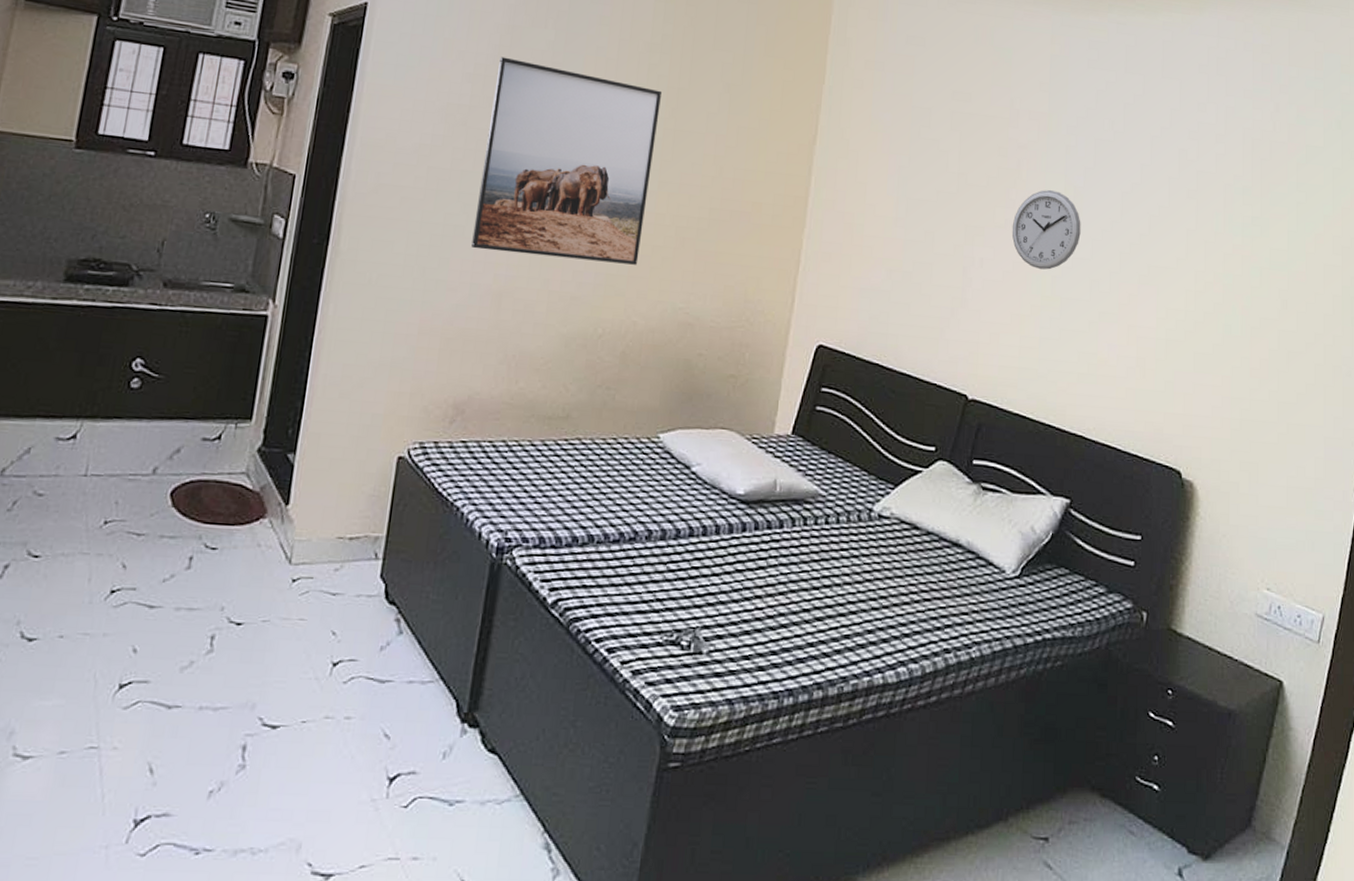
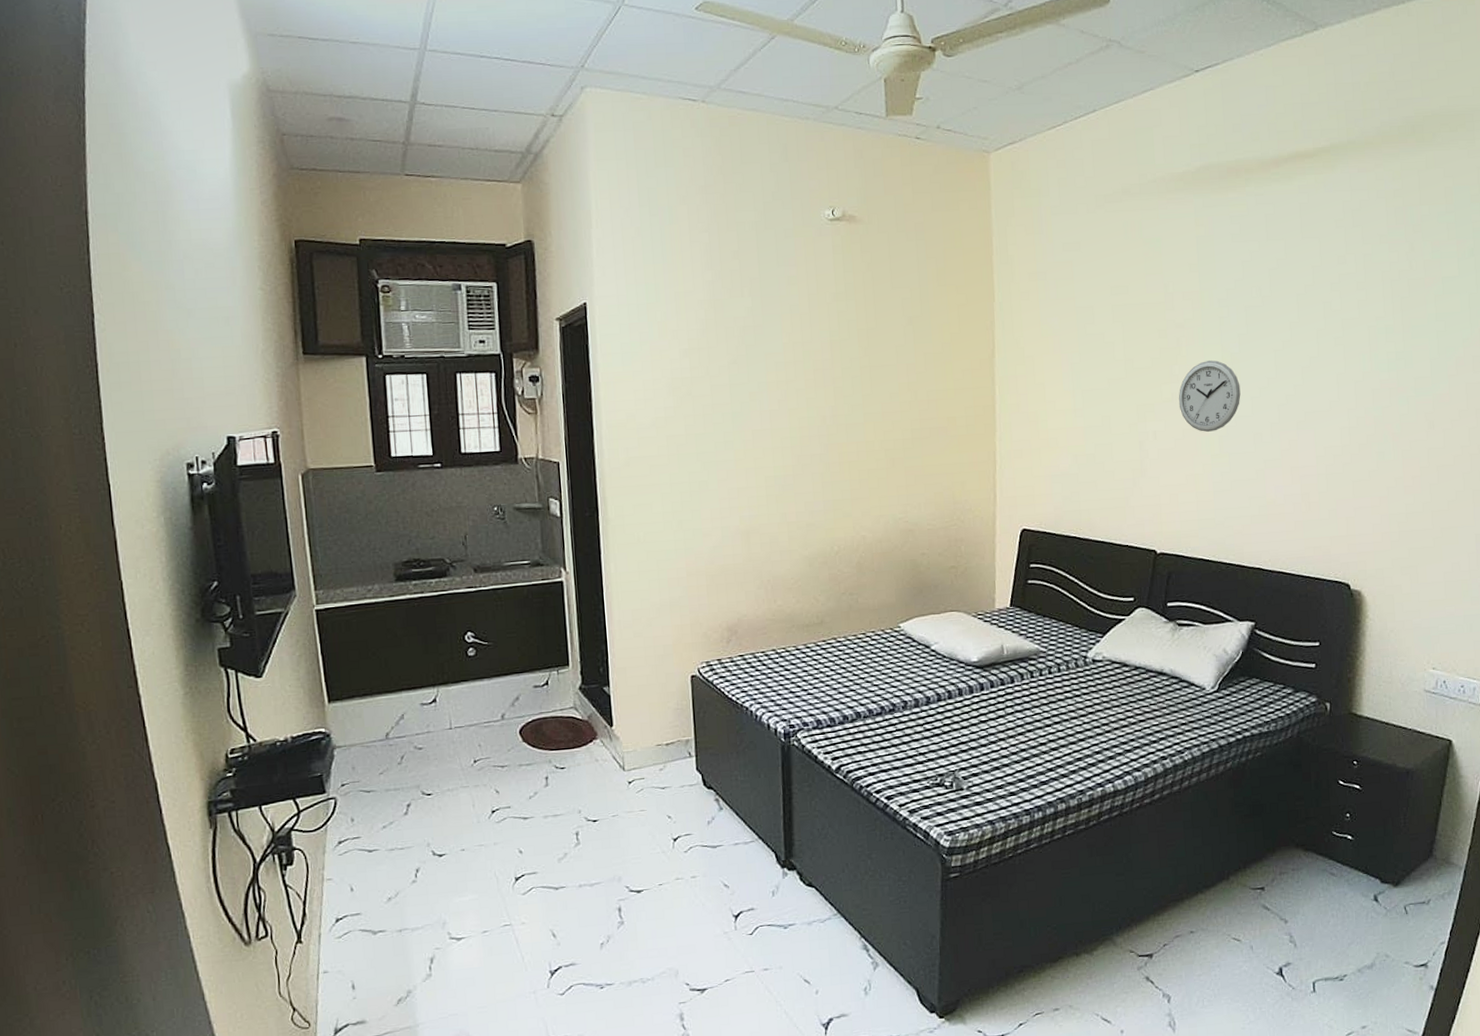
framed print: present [471,56,662,265] -> none [708,329,858,498]

